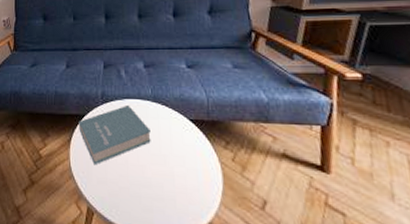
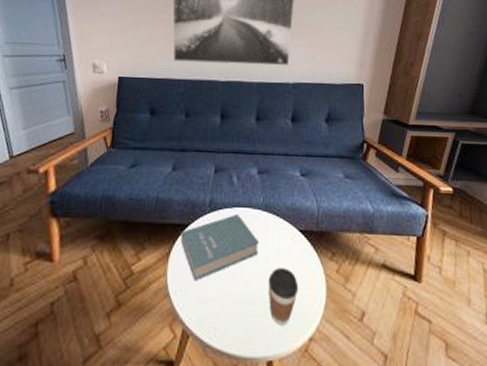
coffee cup: none [162,155,194,209] -> present [268,268,299,325]

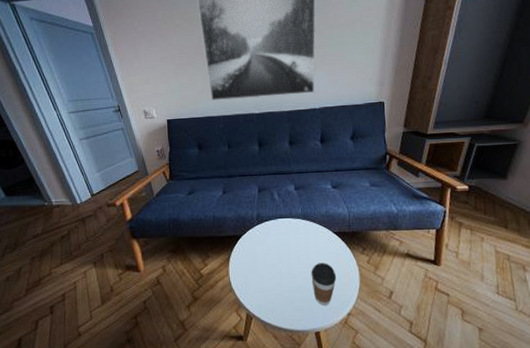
book: present [180,215,259,282] -> none [236,224,301,278]

